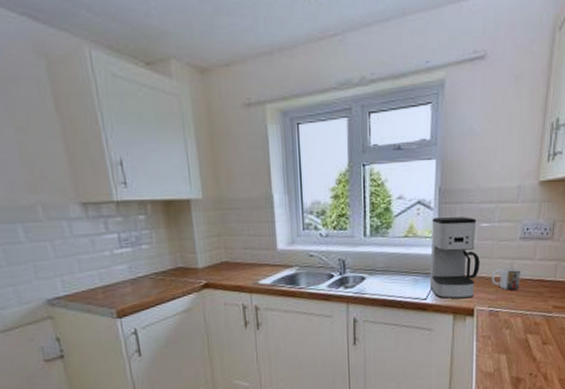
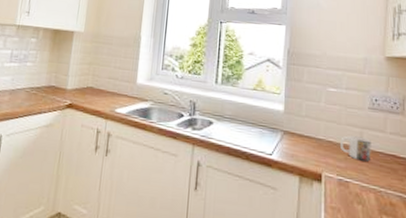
coffee maker: present [429,217,480,299] -> none [275,76,327,162]

